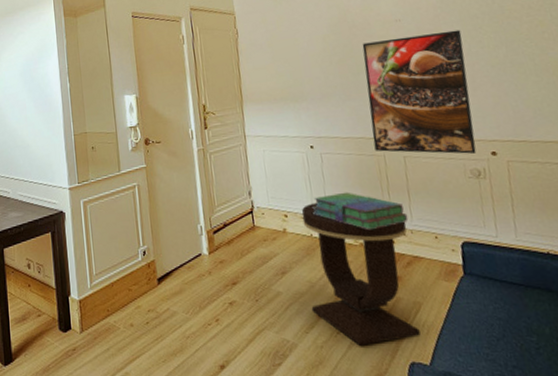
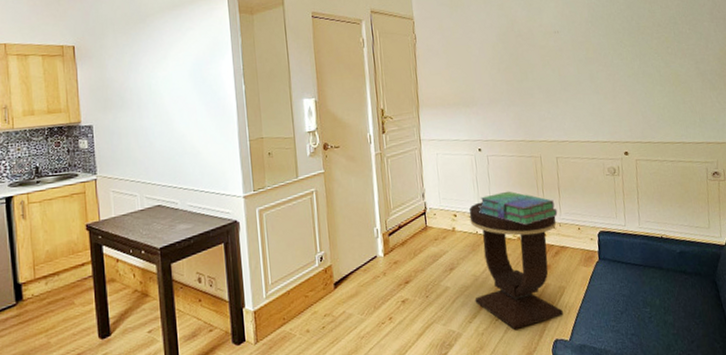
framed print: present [362,29,477,154] -> none [526,42,613,155]

